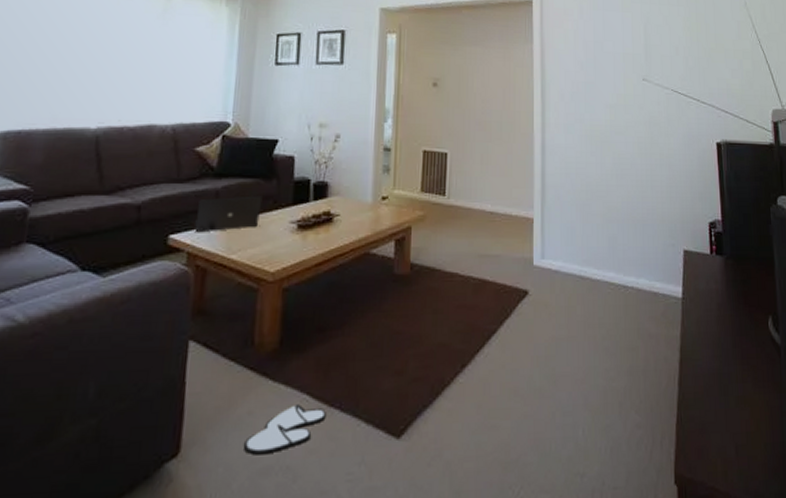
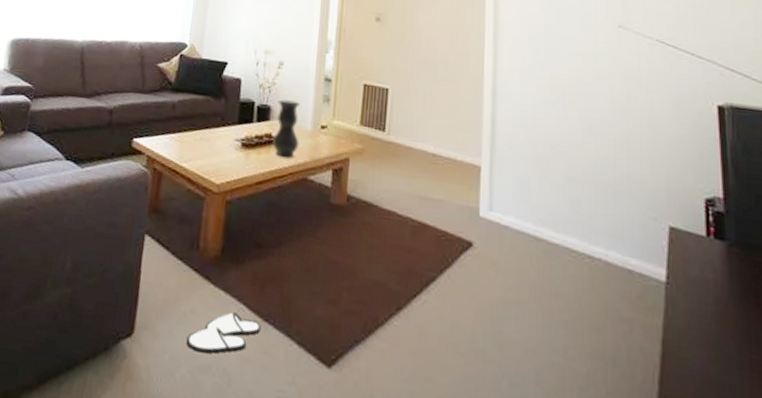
laptop: present [194,196,263,233] -> none [153,110,212,141]
vase: none [331,174,360,233] -> present [272,99,300,157]

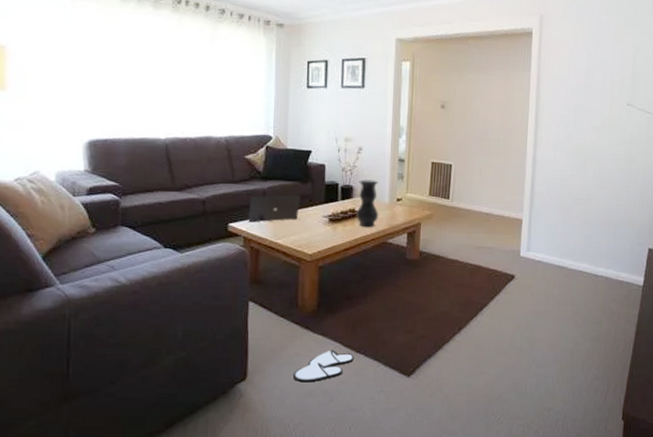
laptop: none [153,110,212,141] -> present [247,195,300,223]

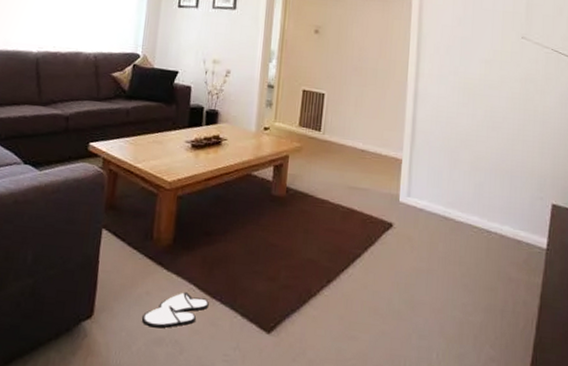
laptop: present [247,195,300,223] -> none [109,116,164,143]
vase: present [356,179,379,226] -> none [220,104,245,156]

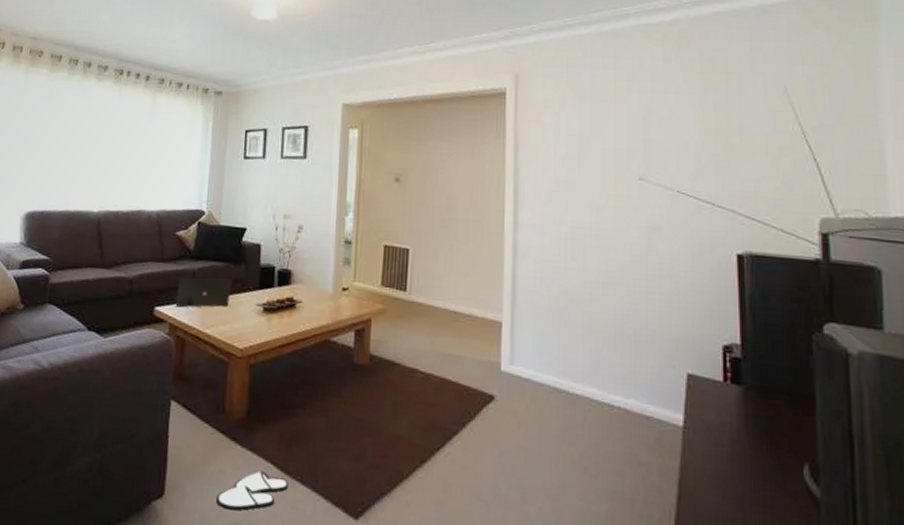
laptop: none [109,116,164,143] -> present [174,278,233,307]

